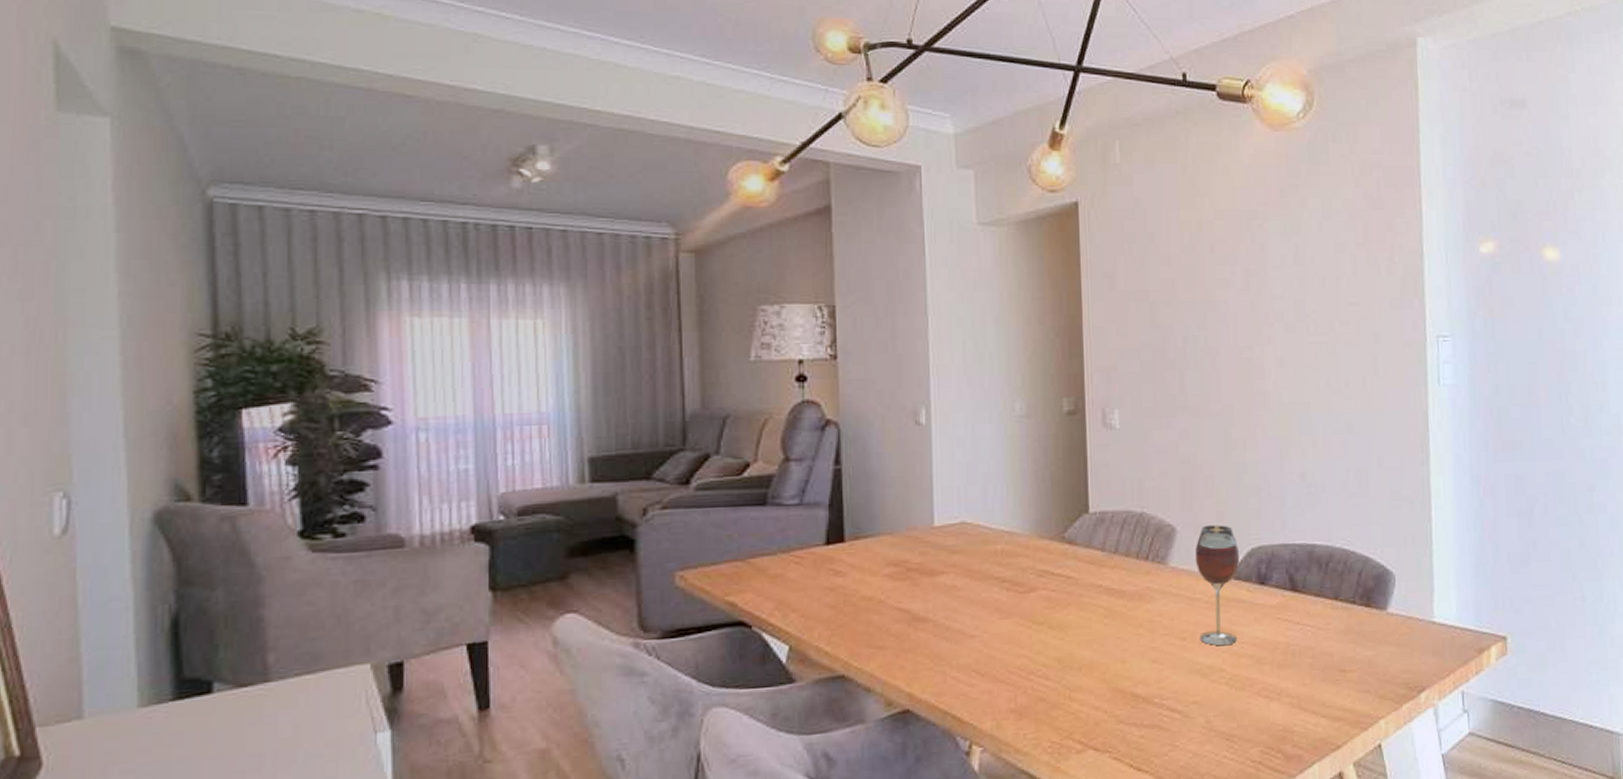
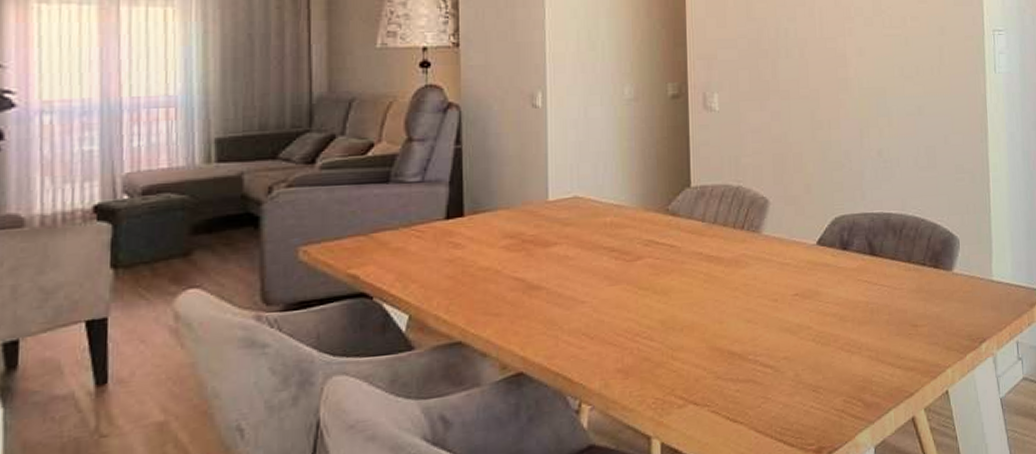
wineglass: present [1195,525,1239,646] -> none [785,197,824,306]

